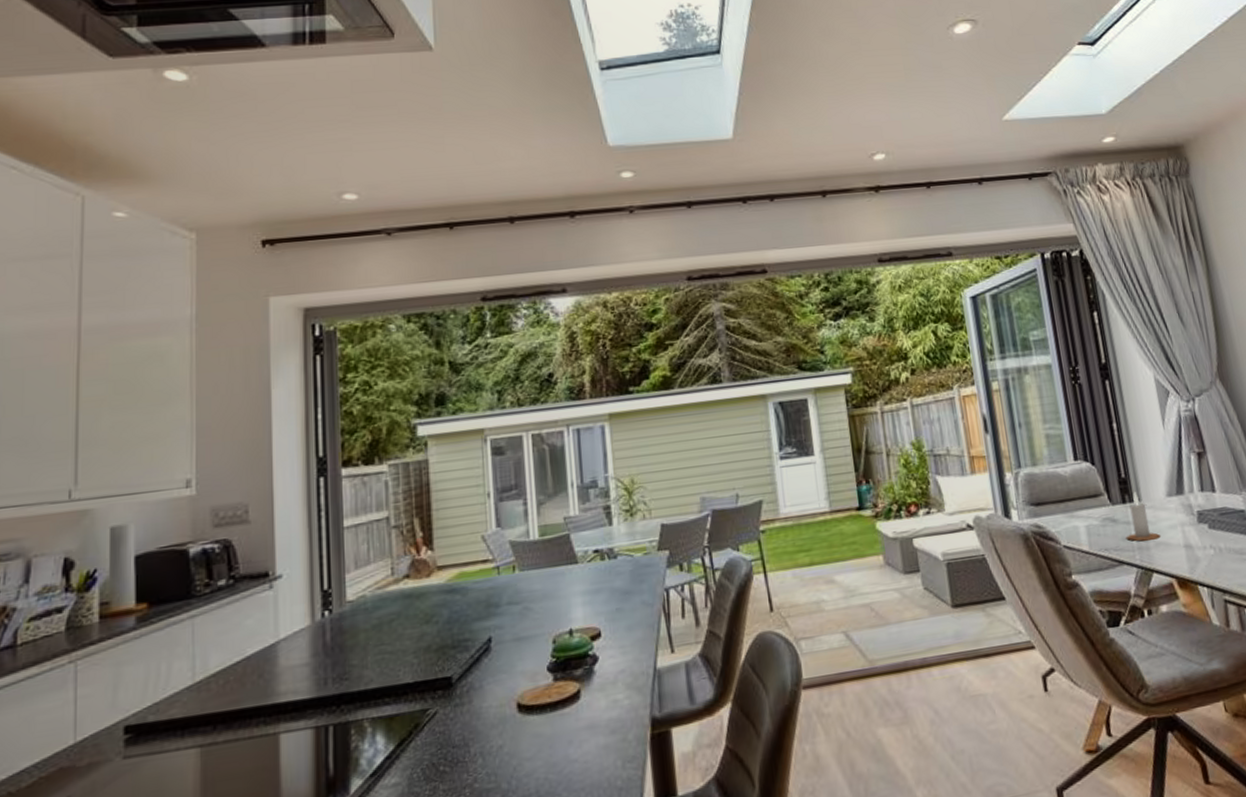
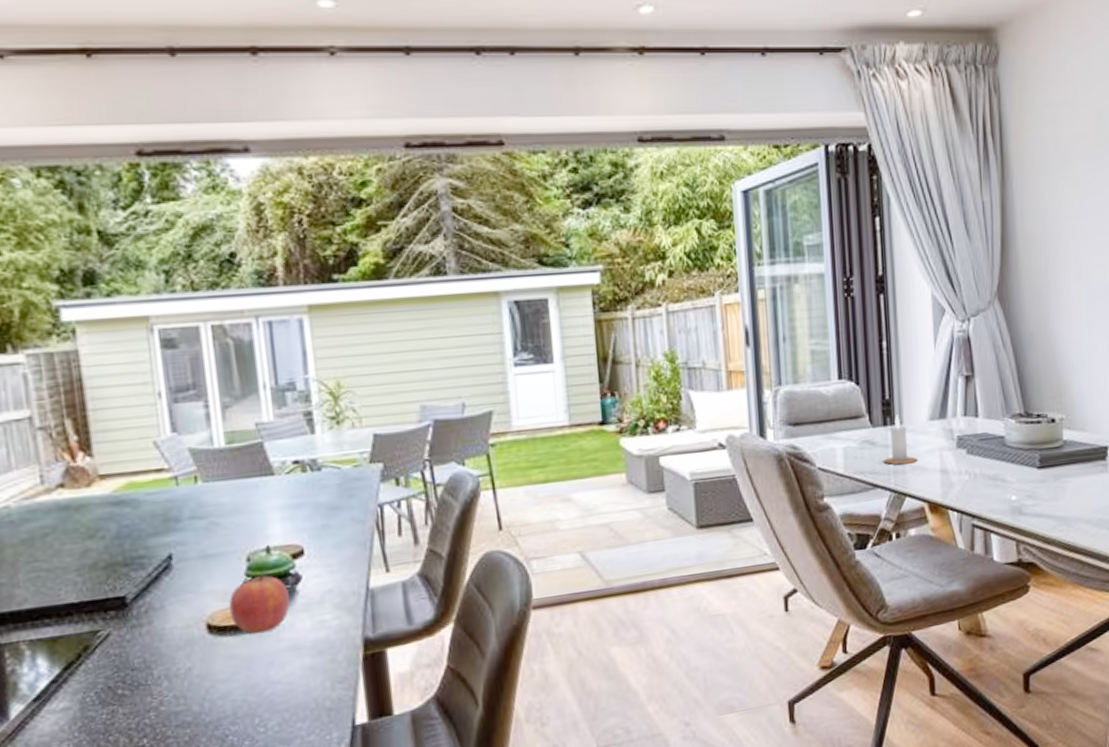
fruit: none [537,655,588,713] -> present [229,574,290,634]

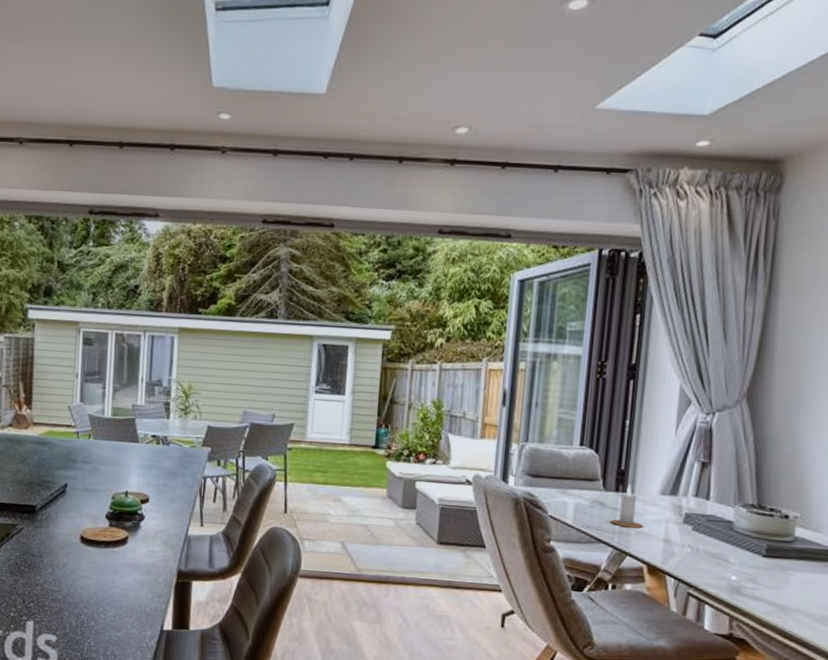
fruit: present [229,574,290,634] -> none [96,510,135,551]

